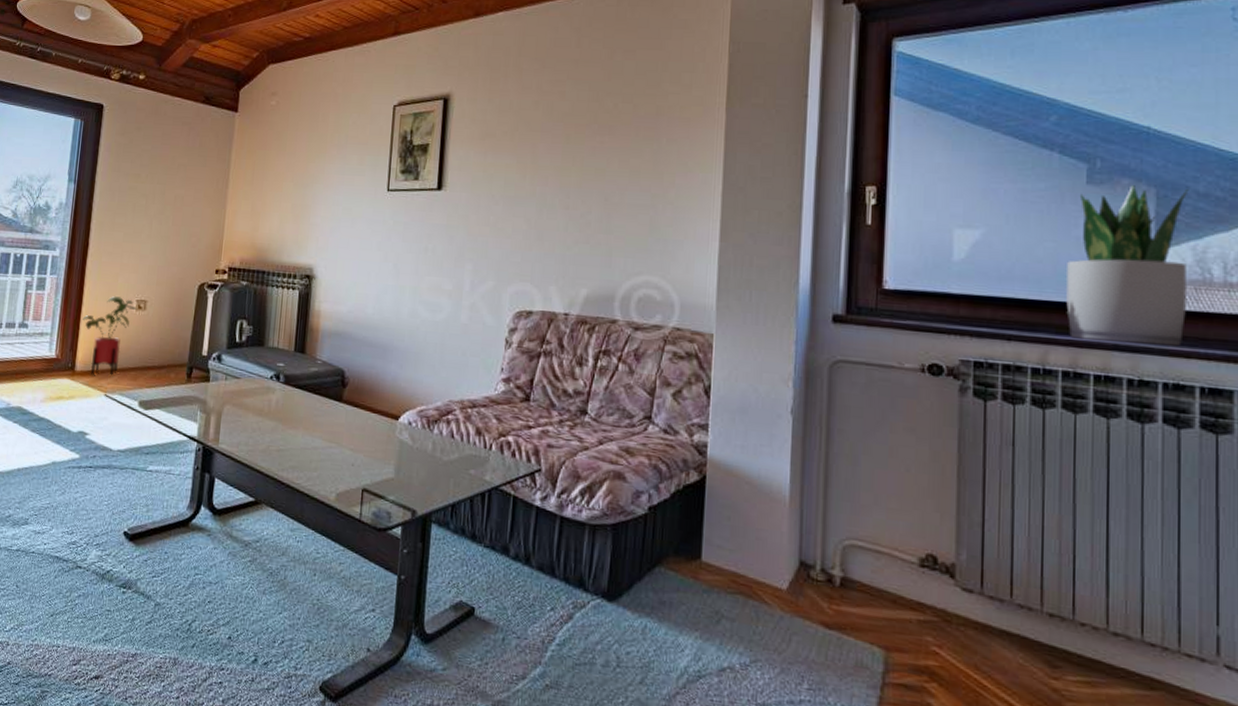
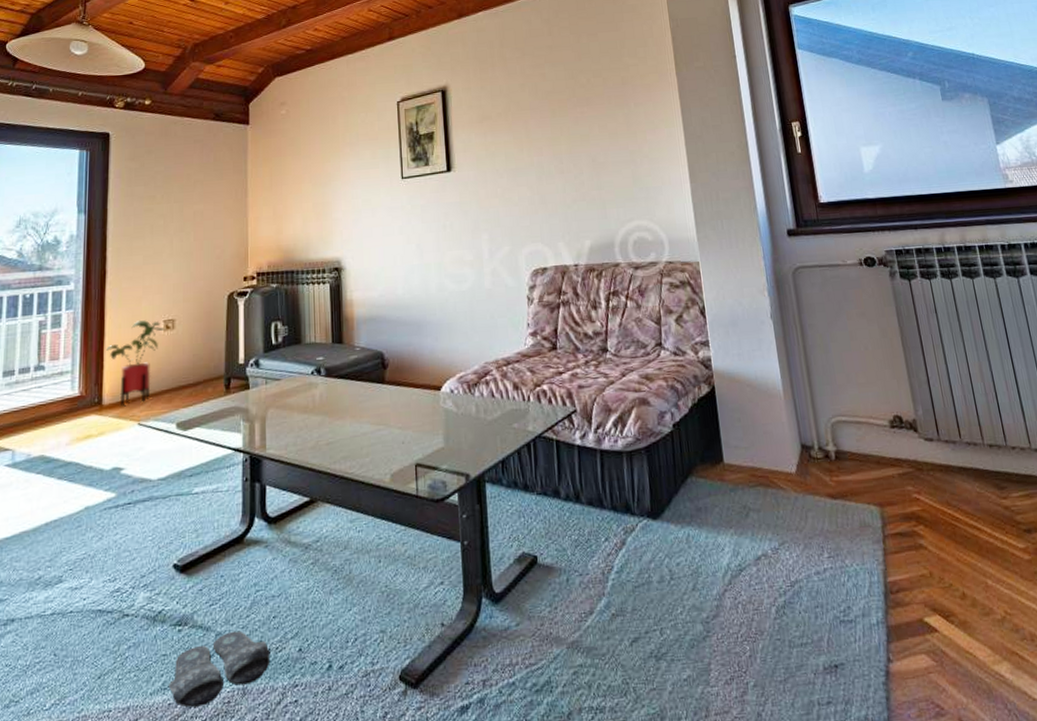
slippers: none [109,604,201,664] -> present [168,630,269,708]
planter: present [1066,185,1189,347] -> none [940,94,1029,220]

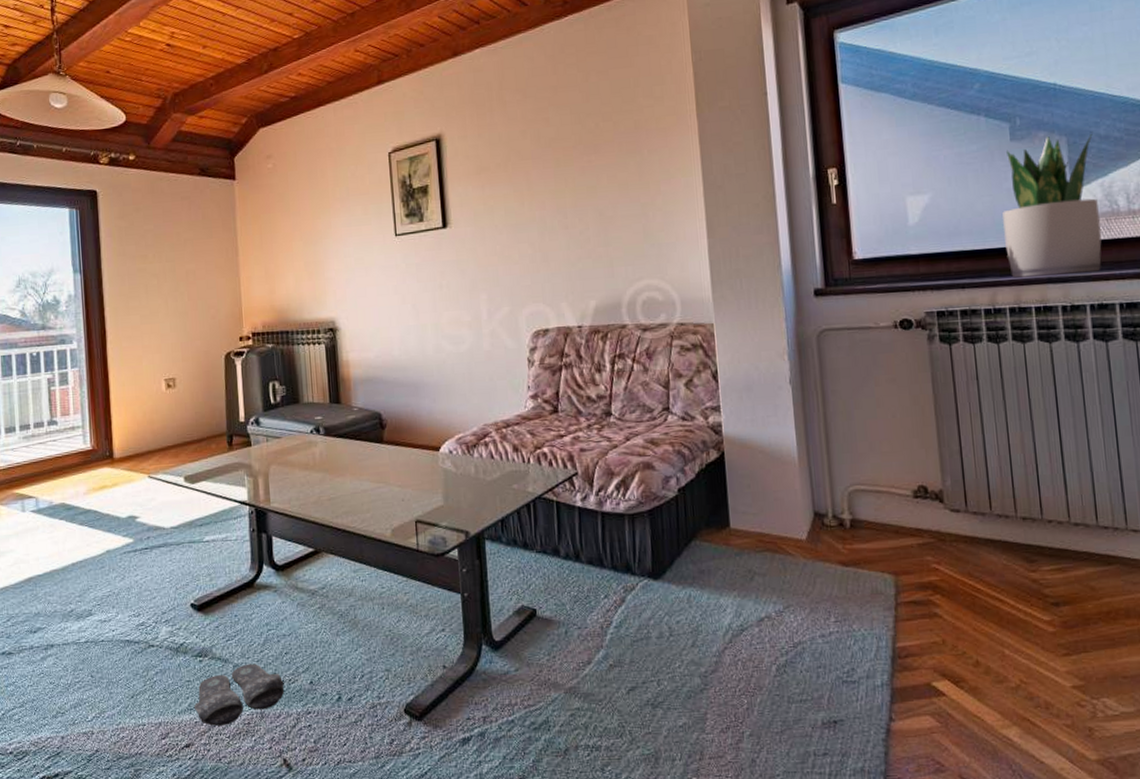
house plant: present [106,319,166,406] -> none [113,378,168,459]
planter: none [940,94,1029,220] -> present [1002,131,1102,278]

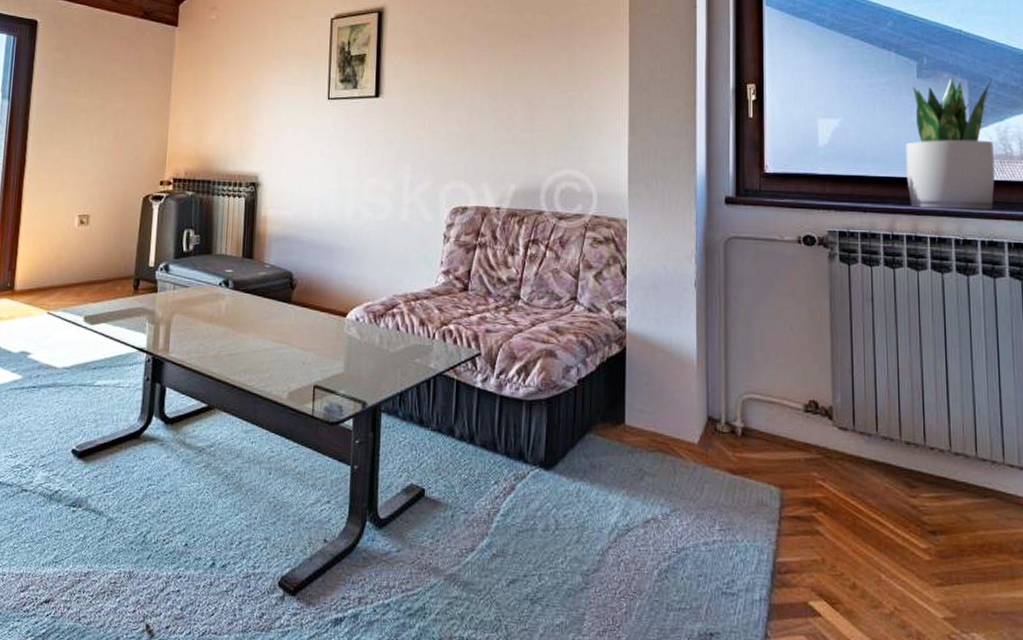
slippers: present [193,663,284,726] -> none [59,519,157,583]

